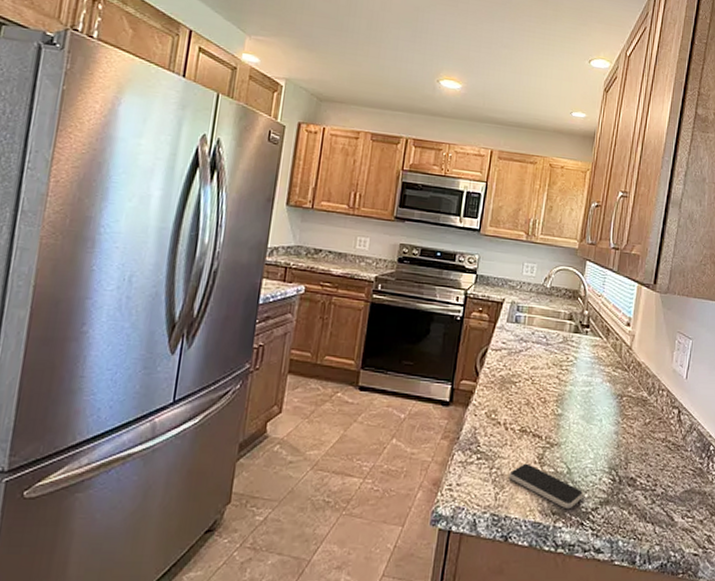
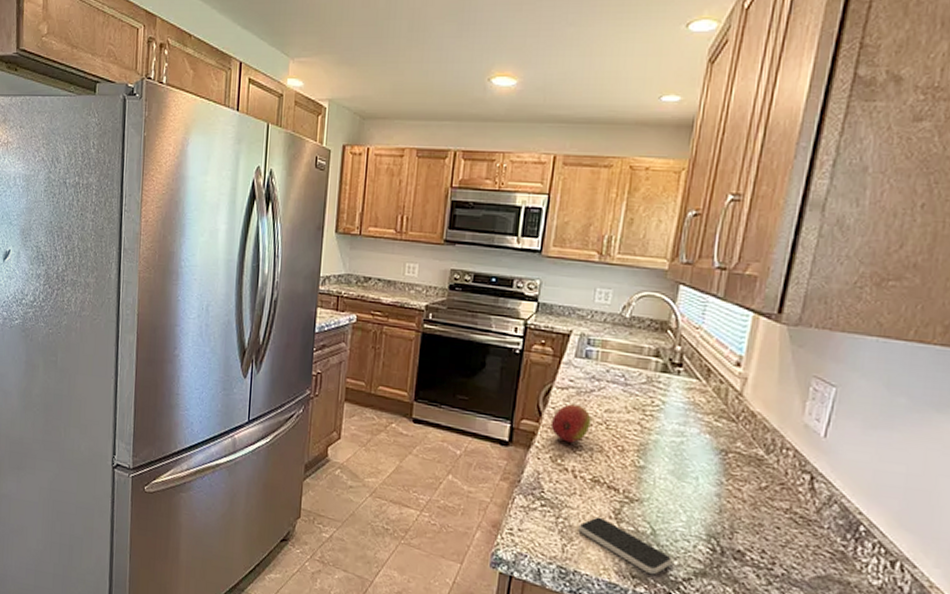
fruit: none [486,364,520,398] -> present [550,404,591,443]

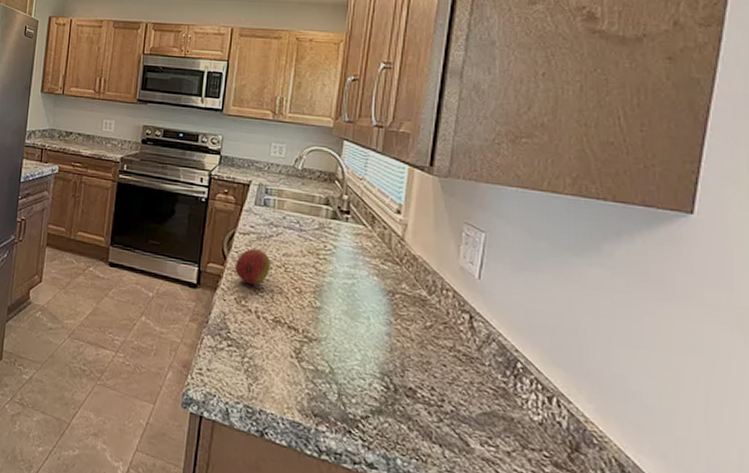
smartphone: present [578,516,673,575] -> none [262,356,351,414]

